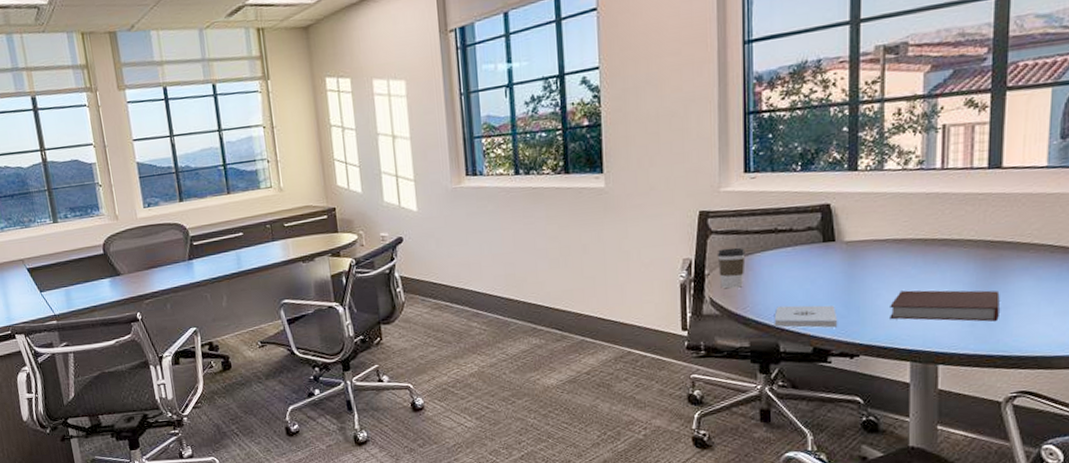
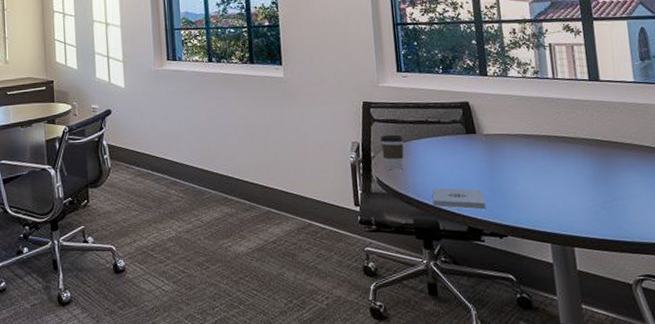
notebook: present [890,290,1000,322] -> none [527,179,618,210]

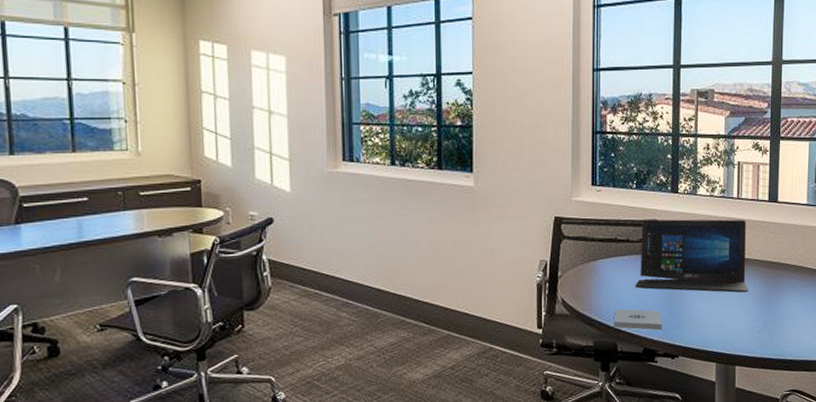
coffee cup: present [380,134,404,170] -> none [568,253,591,291]
laptop: none [451,99,579,172] -> present [635,219,749,293]

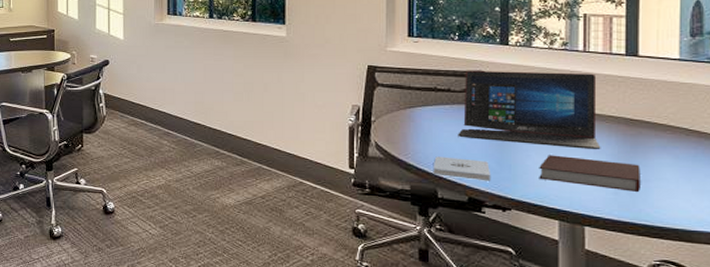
notebook: none [701,300,777,330] -> present [539,155,640,192]

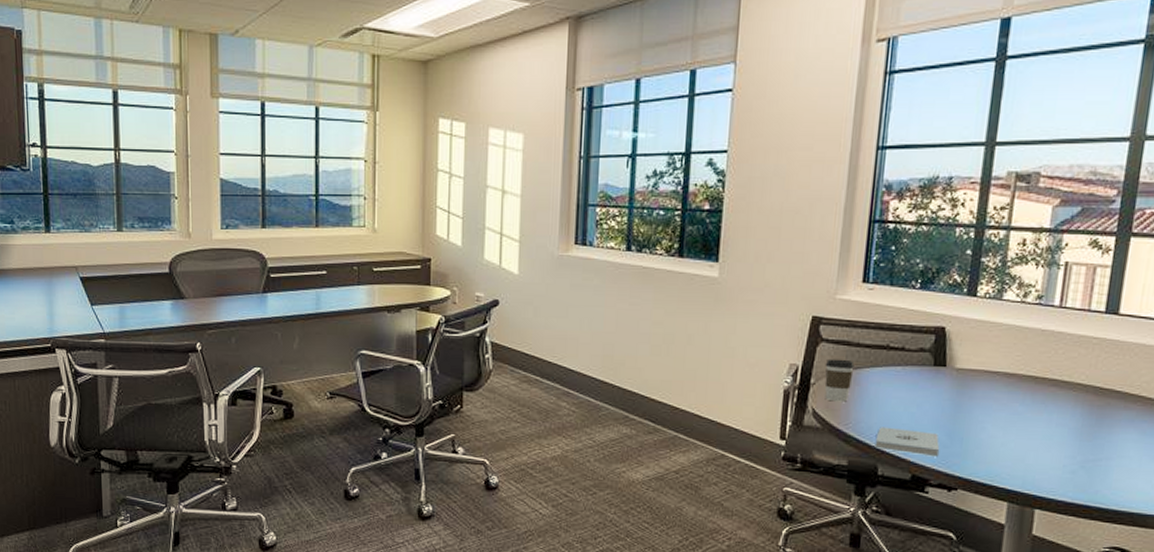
coffee cup: none [382,100,408,136] -> present [824,359,855,402]
laptop: present [458,70,601,149] -> none [907,325,1069,422]
notebook: present [539,155,640,192] -> none [992,427,1104,471]

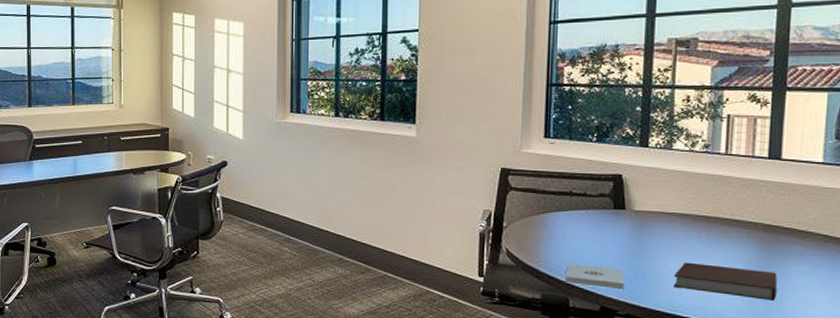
coffee cup: present [824,359,855,402] -> none [515,205,542,243]
notebook: none [992,427,1104,471] -> present [673,262,777,300]

